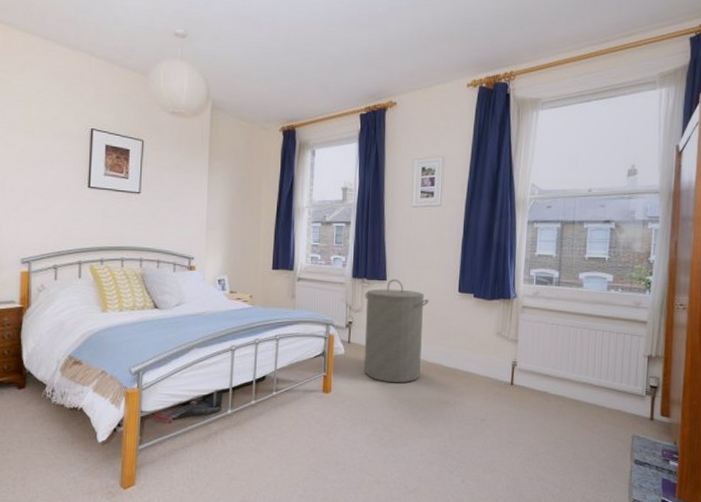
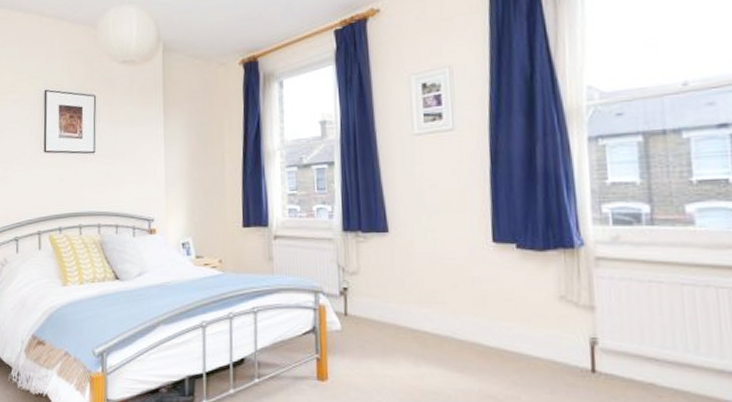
laundry hamper: present [363,278,429,383] -> none [361,229,451,369]

